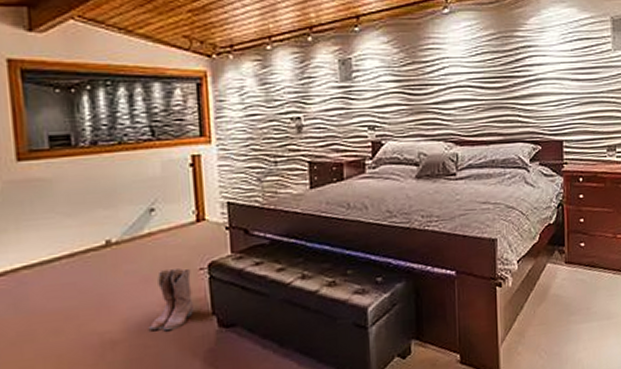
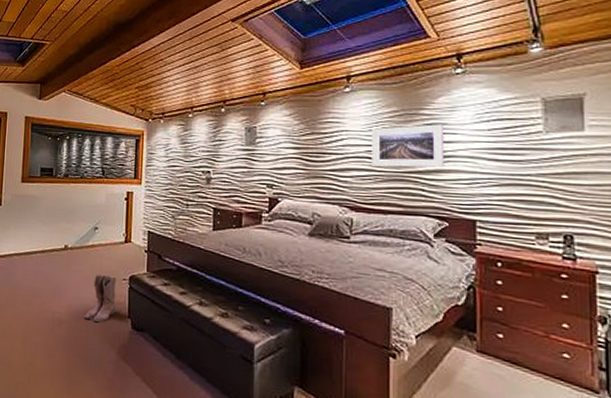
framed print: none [472,46,537,95] -> present [372,124,445,168]

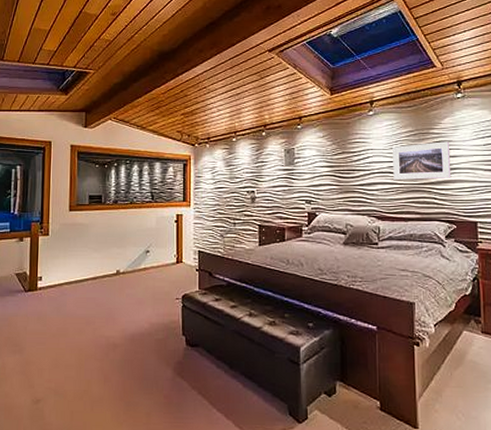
boots: present [83,274,117,323] -> none [138,295,170,343]

